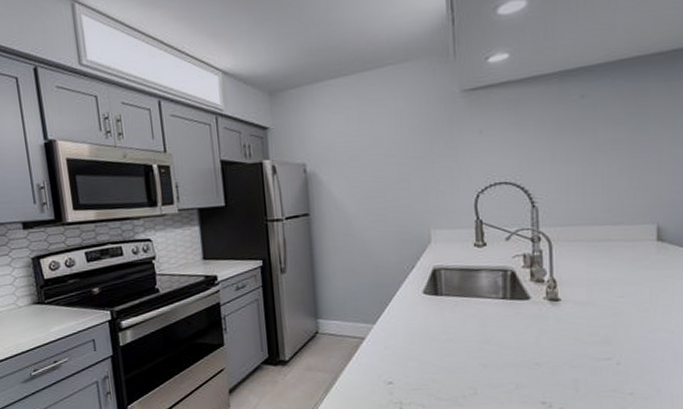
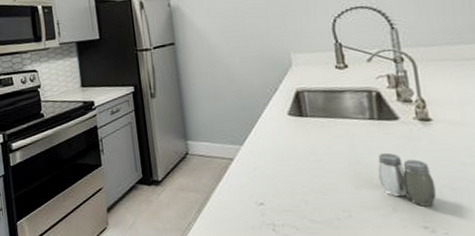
salt and pepper shaker: none [505,331,557,383] -> present [377,152,437,206]

